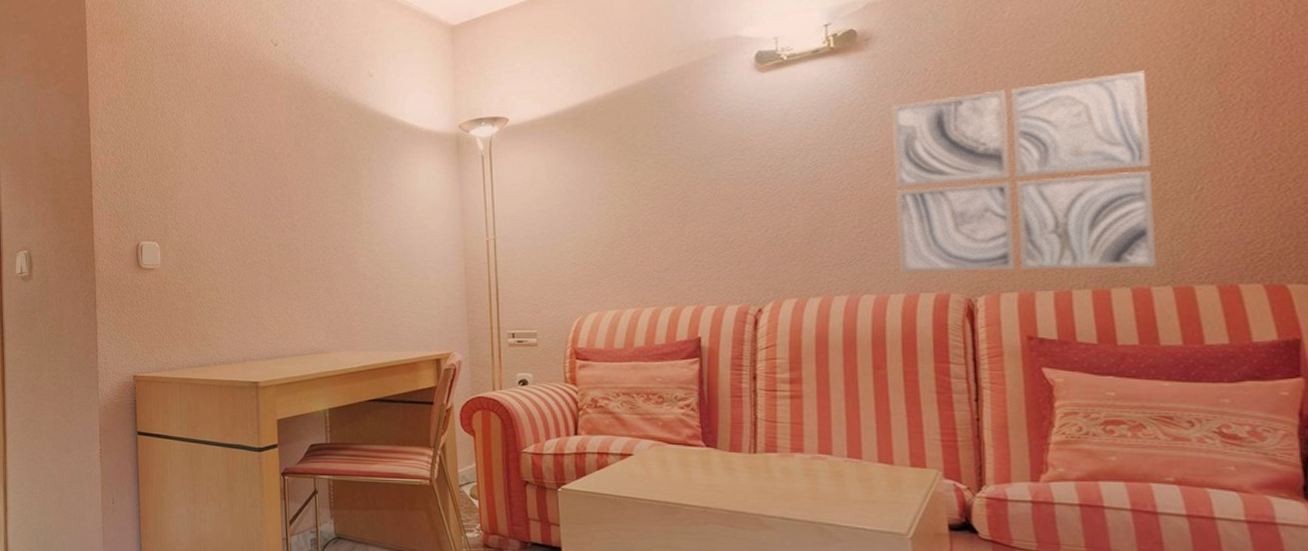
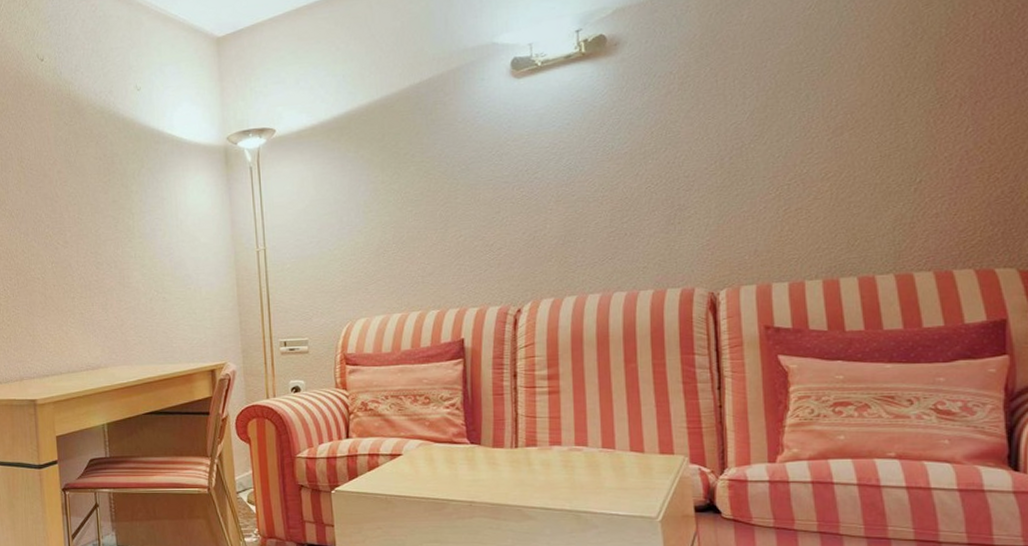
wall art: present [891,70,1157,273] -> none [639,70,880,270]

